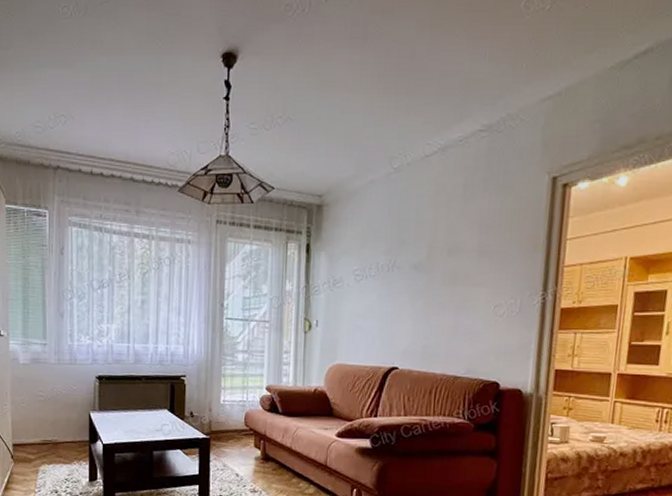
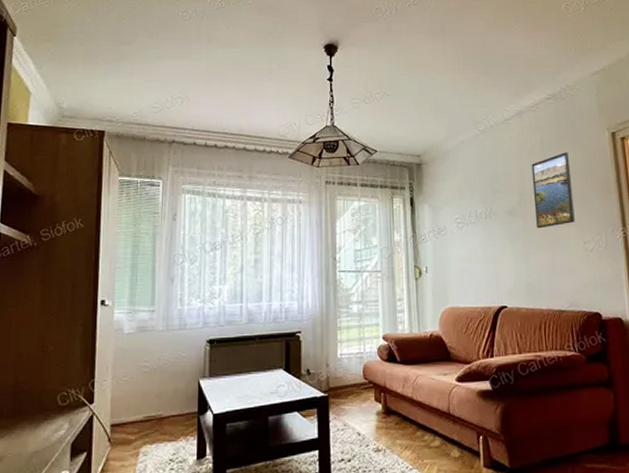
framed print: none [444,199,496,287] -> present [531,152,575,229]

